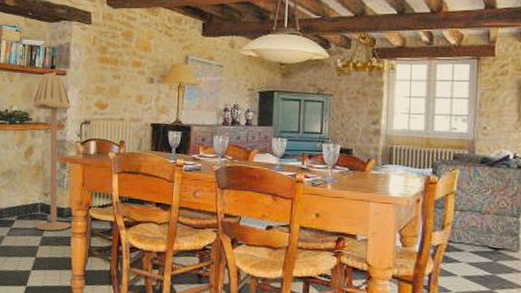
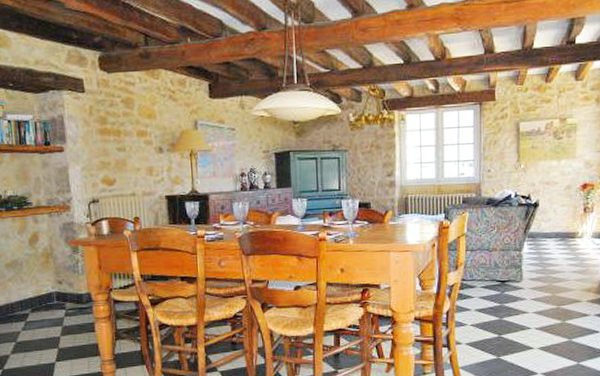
floor lamp: present [33,71,72,231] -> none [30,148,93,320]

